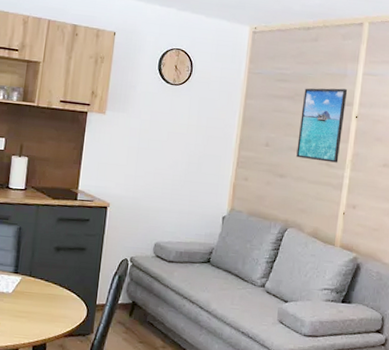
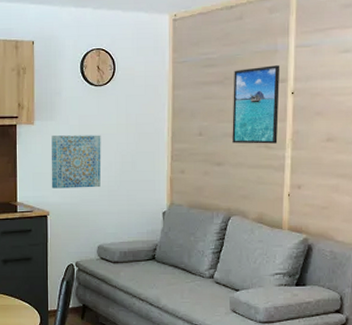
wall art: none [115,128,171,185] -> present [51,135,101,189]

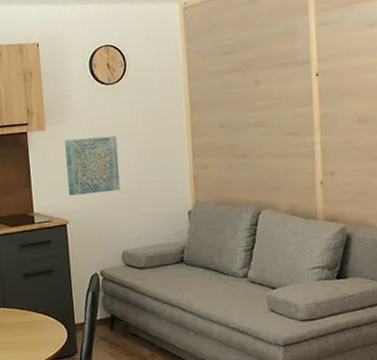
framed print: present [232,65,280,144] -> none [252,46,305,133]

